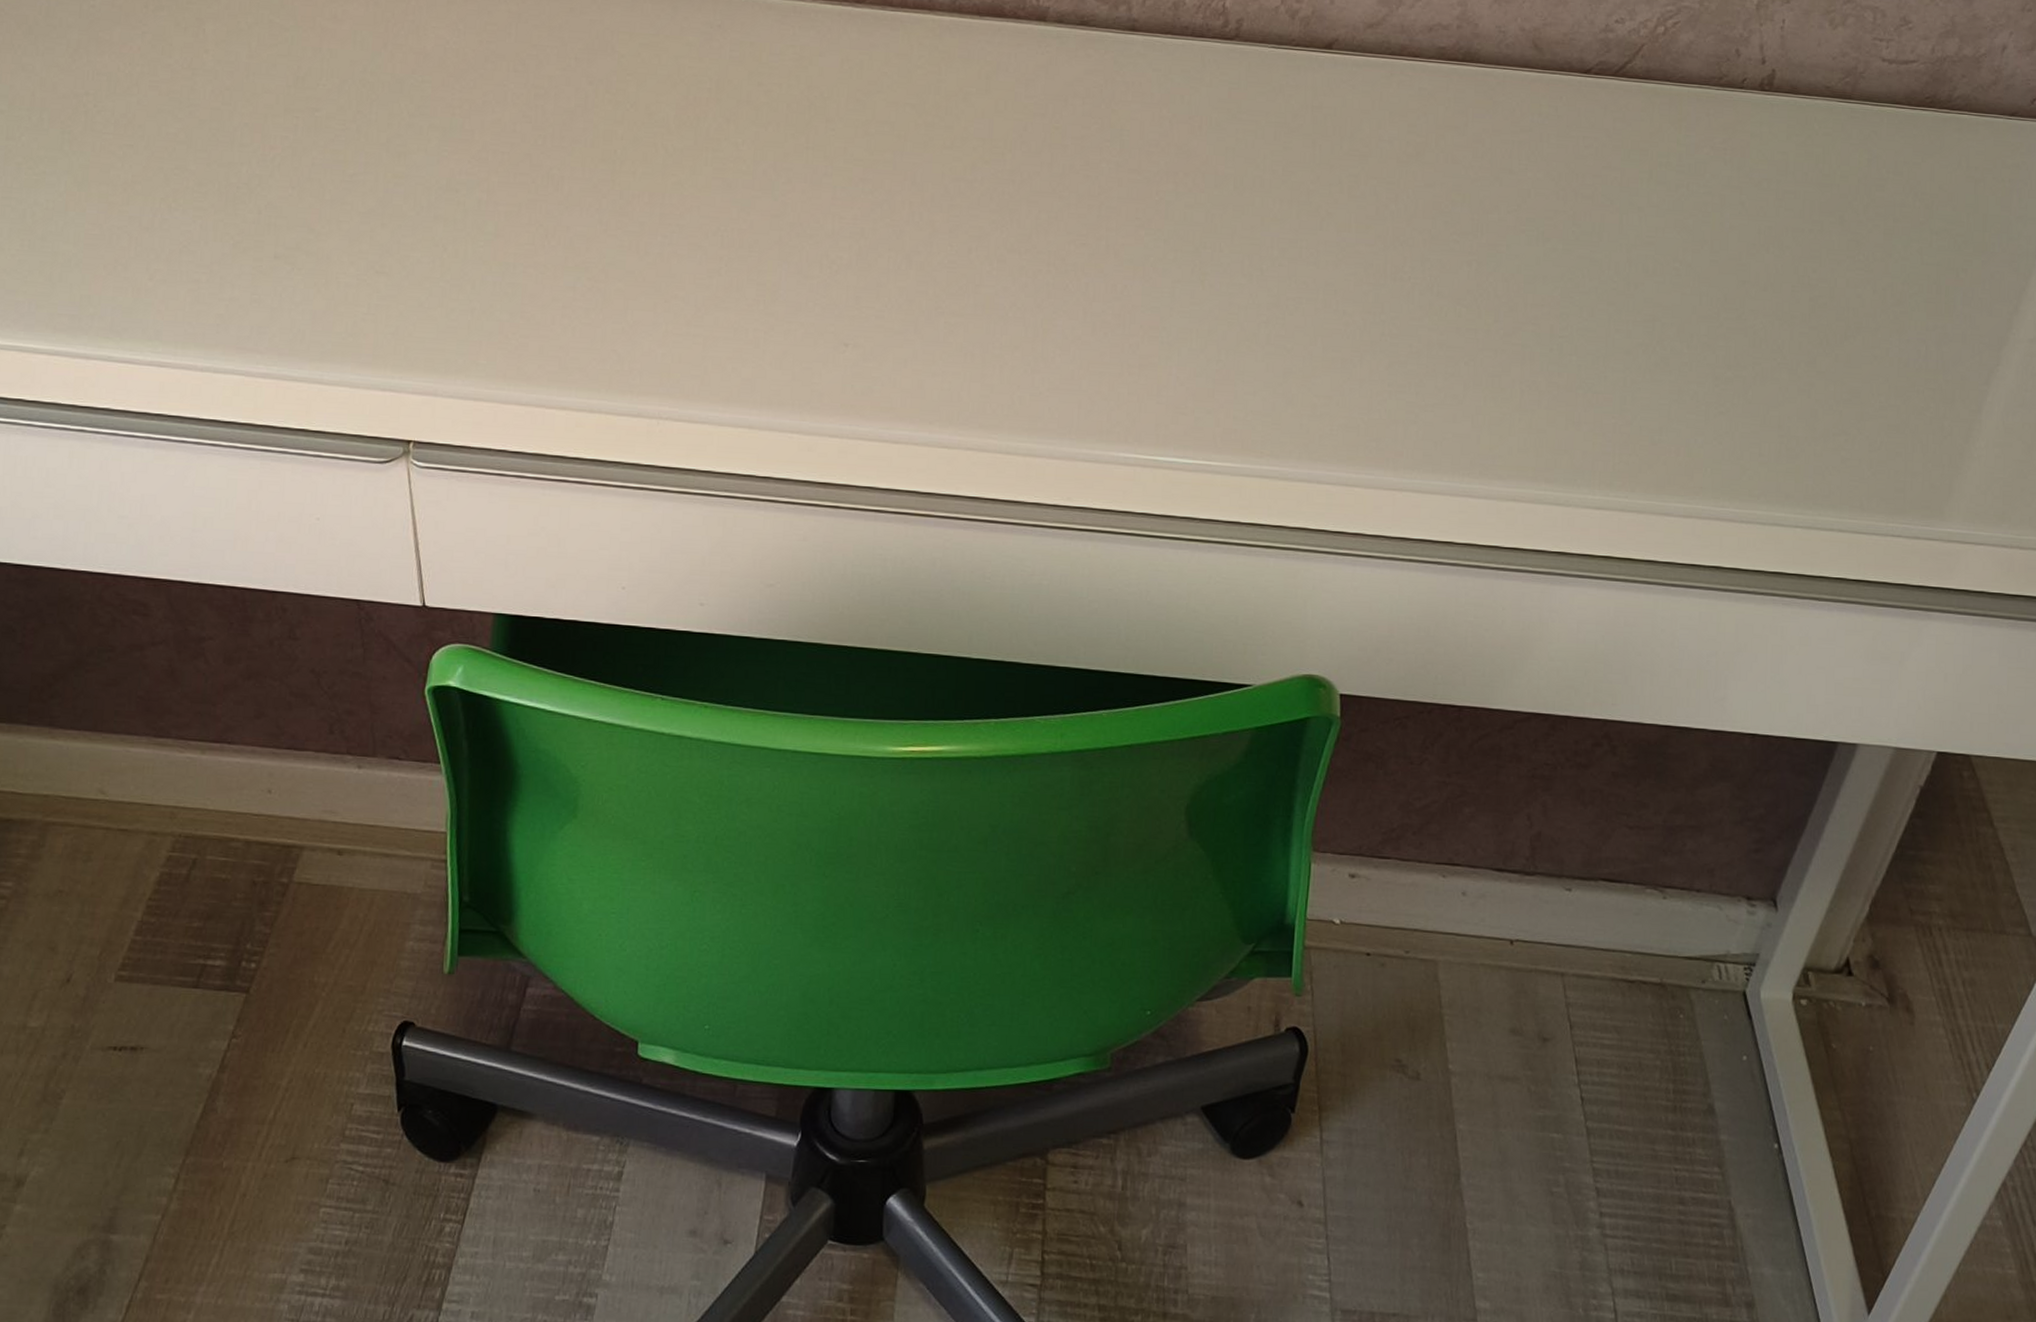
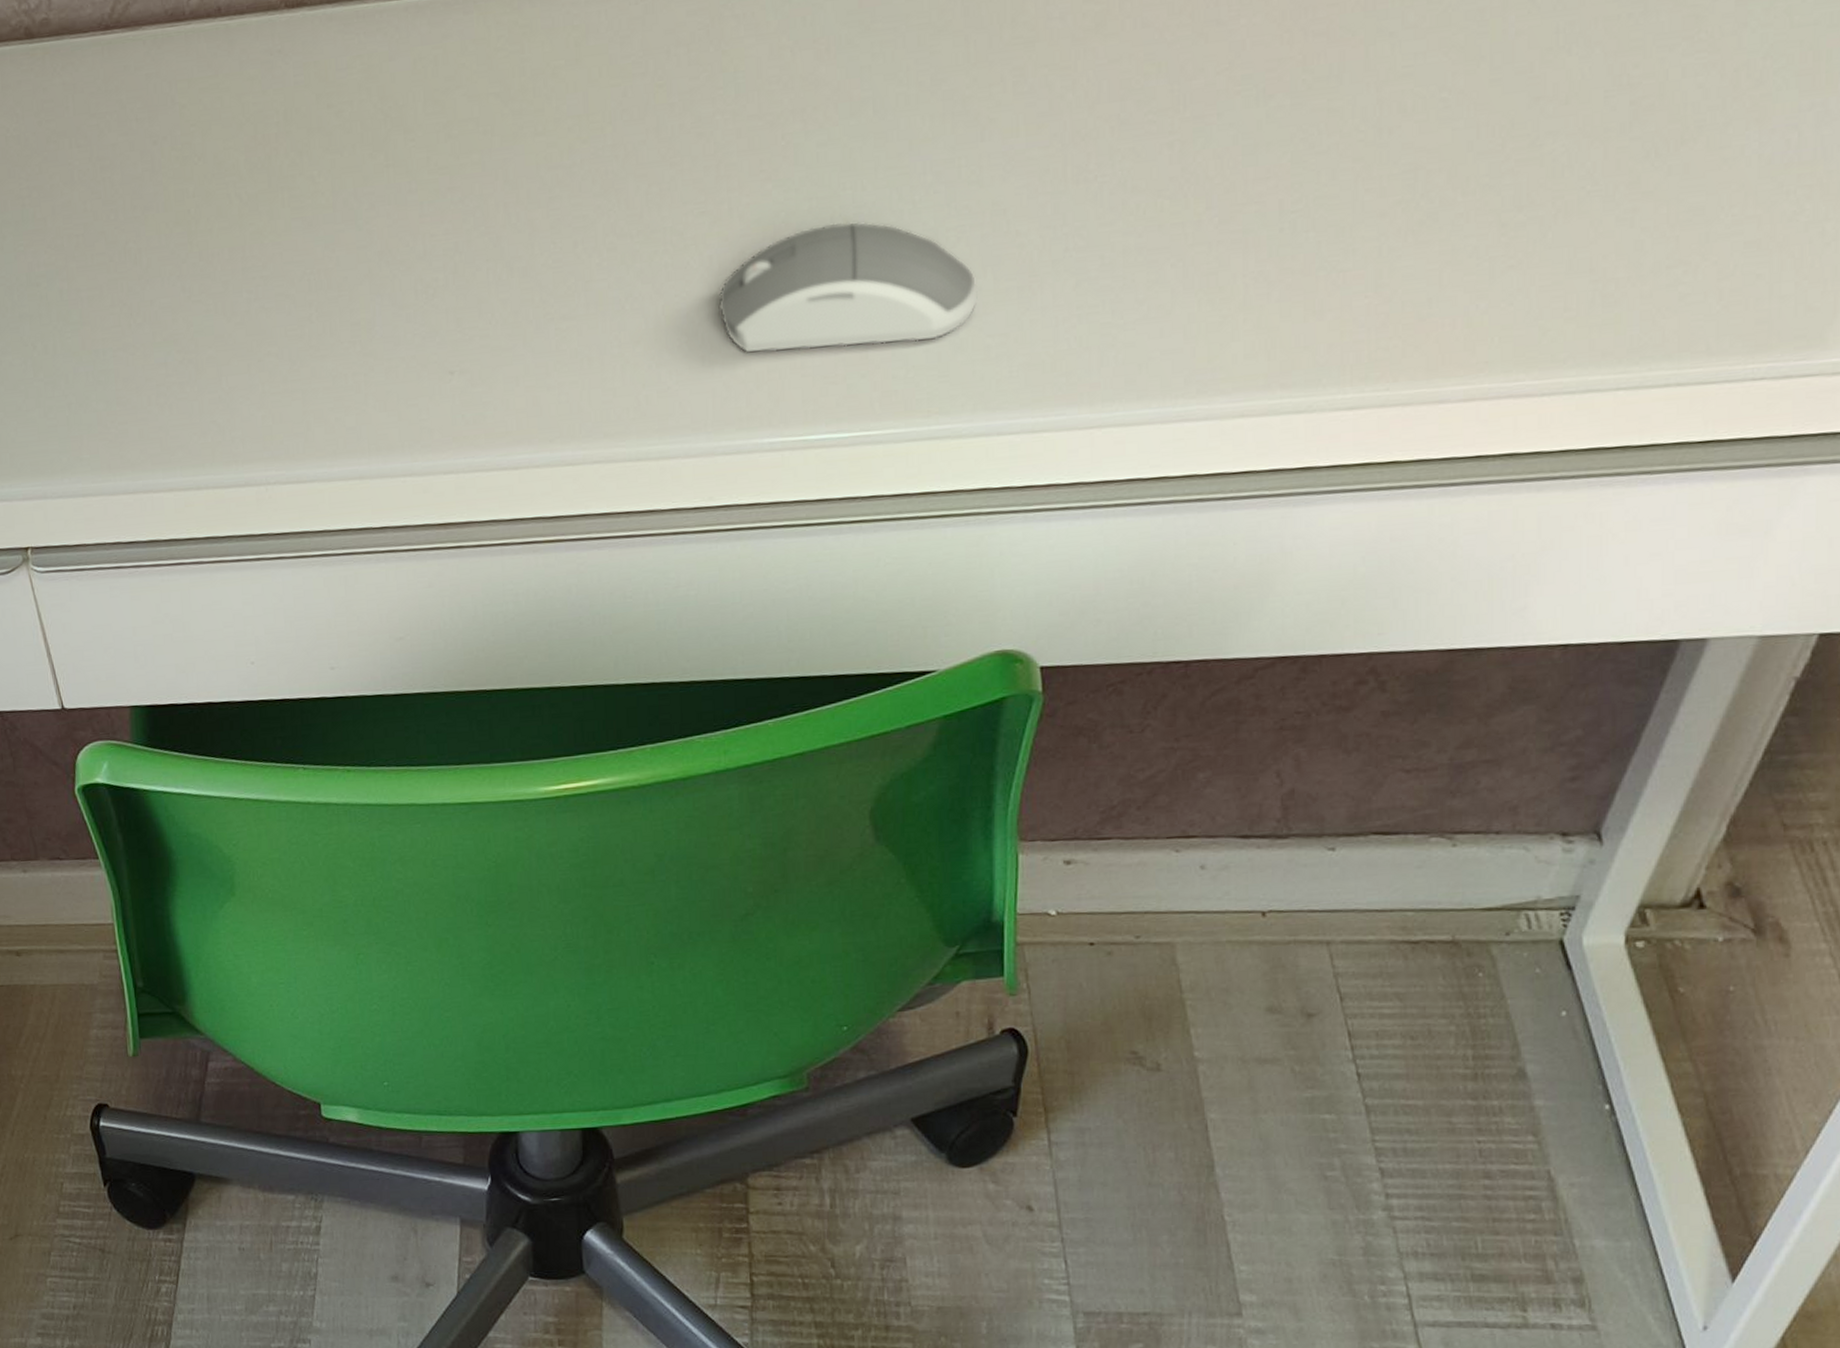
computer mouse: none [1090,275,1310,391] -> present [718,222,979,353]

